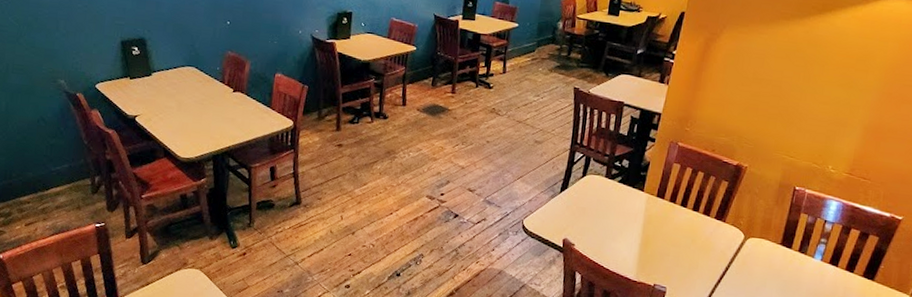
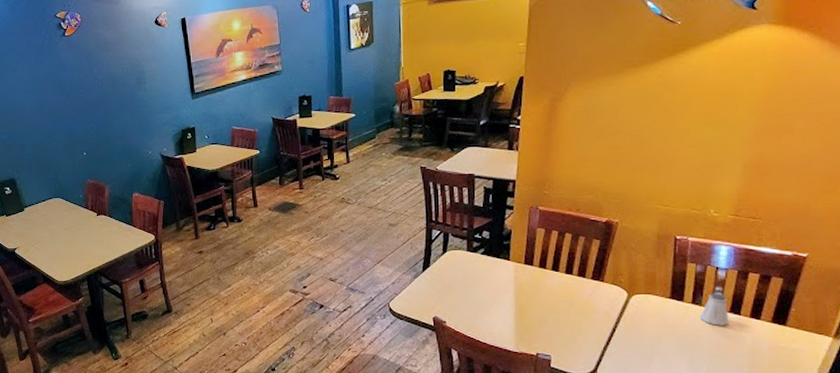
saltshaker: none [803,244,830,276] -> present [699,293,729,326]

